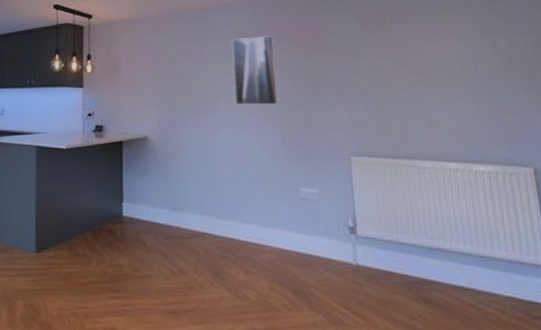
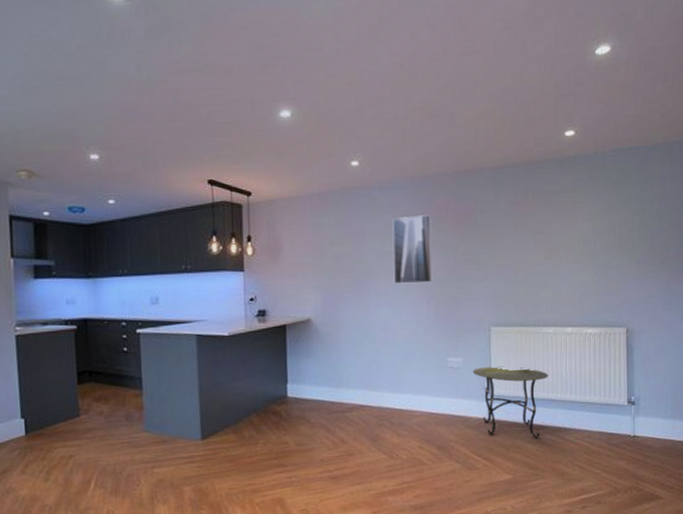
side table: none [331,202,432,297] -> present [472,366,549,439]

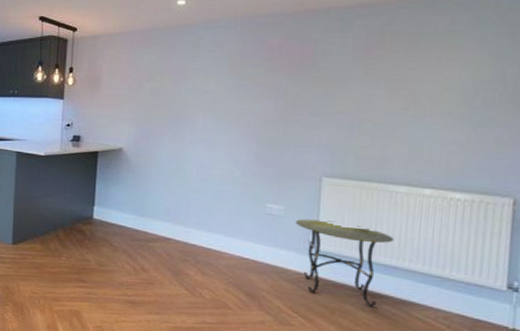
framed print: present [392,215,433,284] -> none [212,55,262,125]

